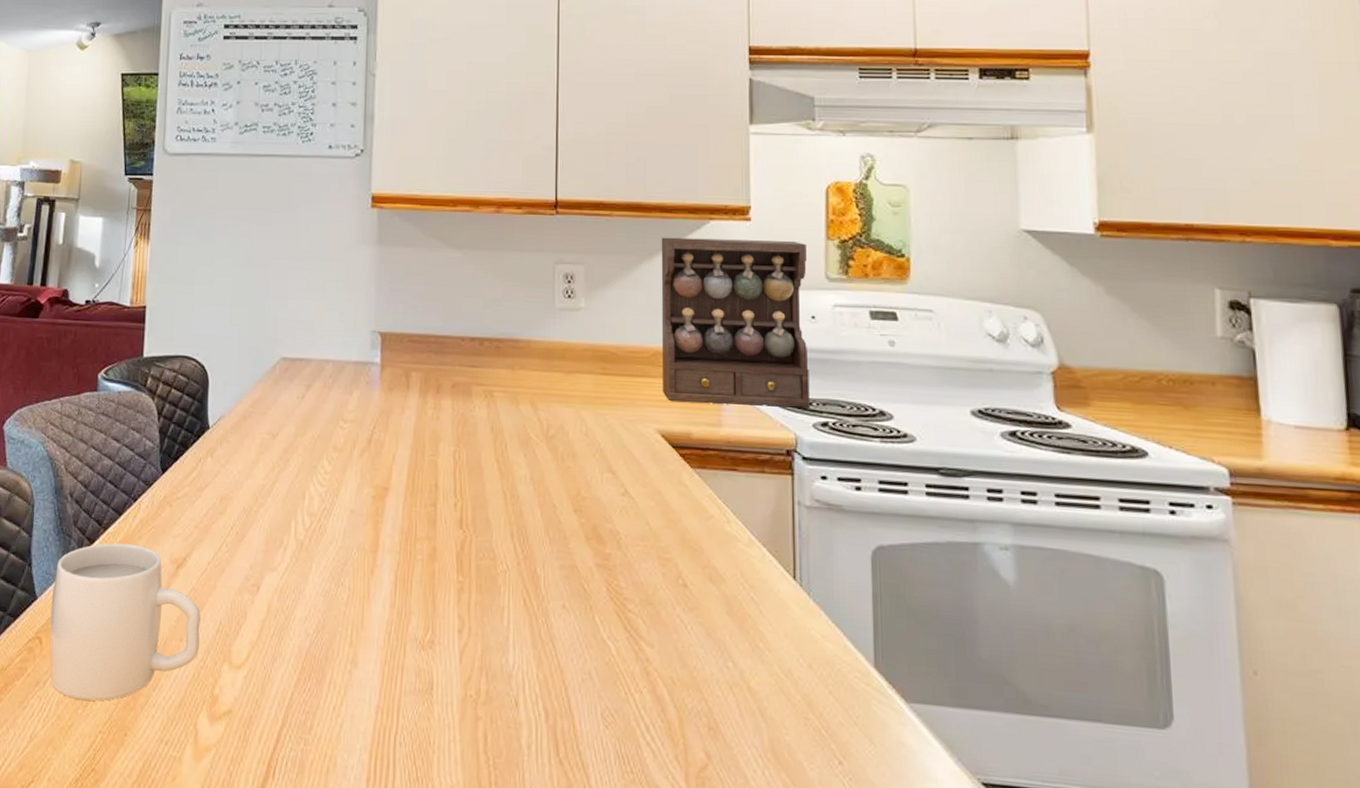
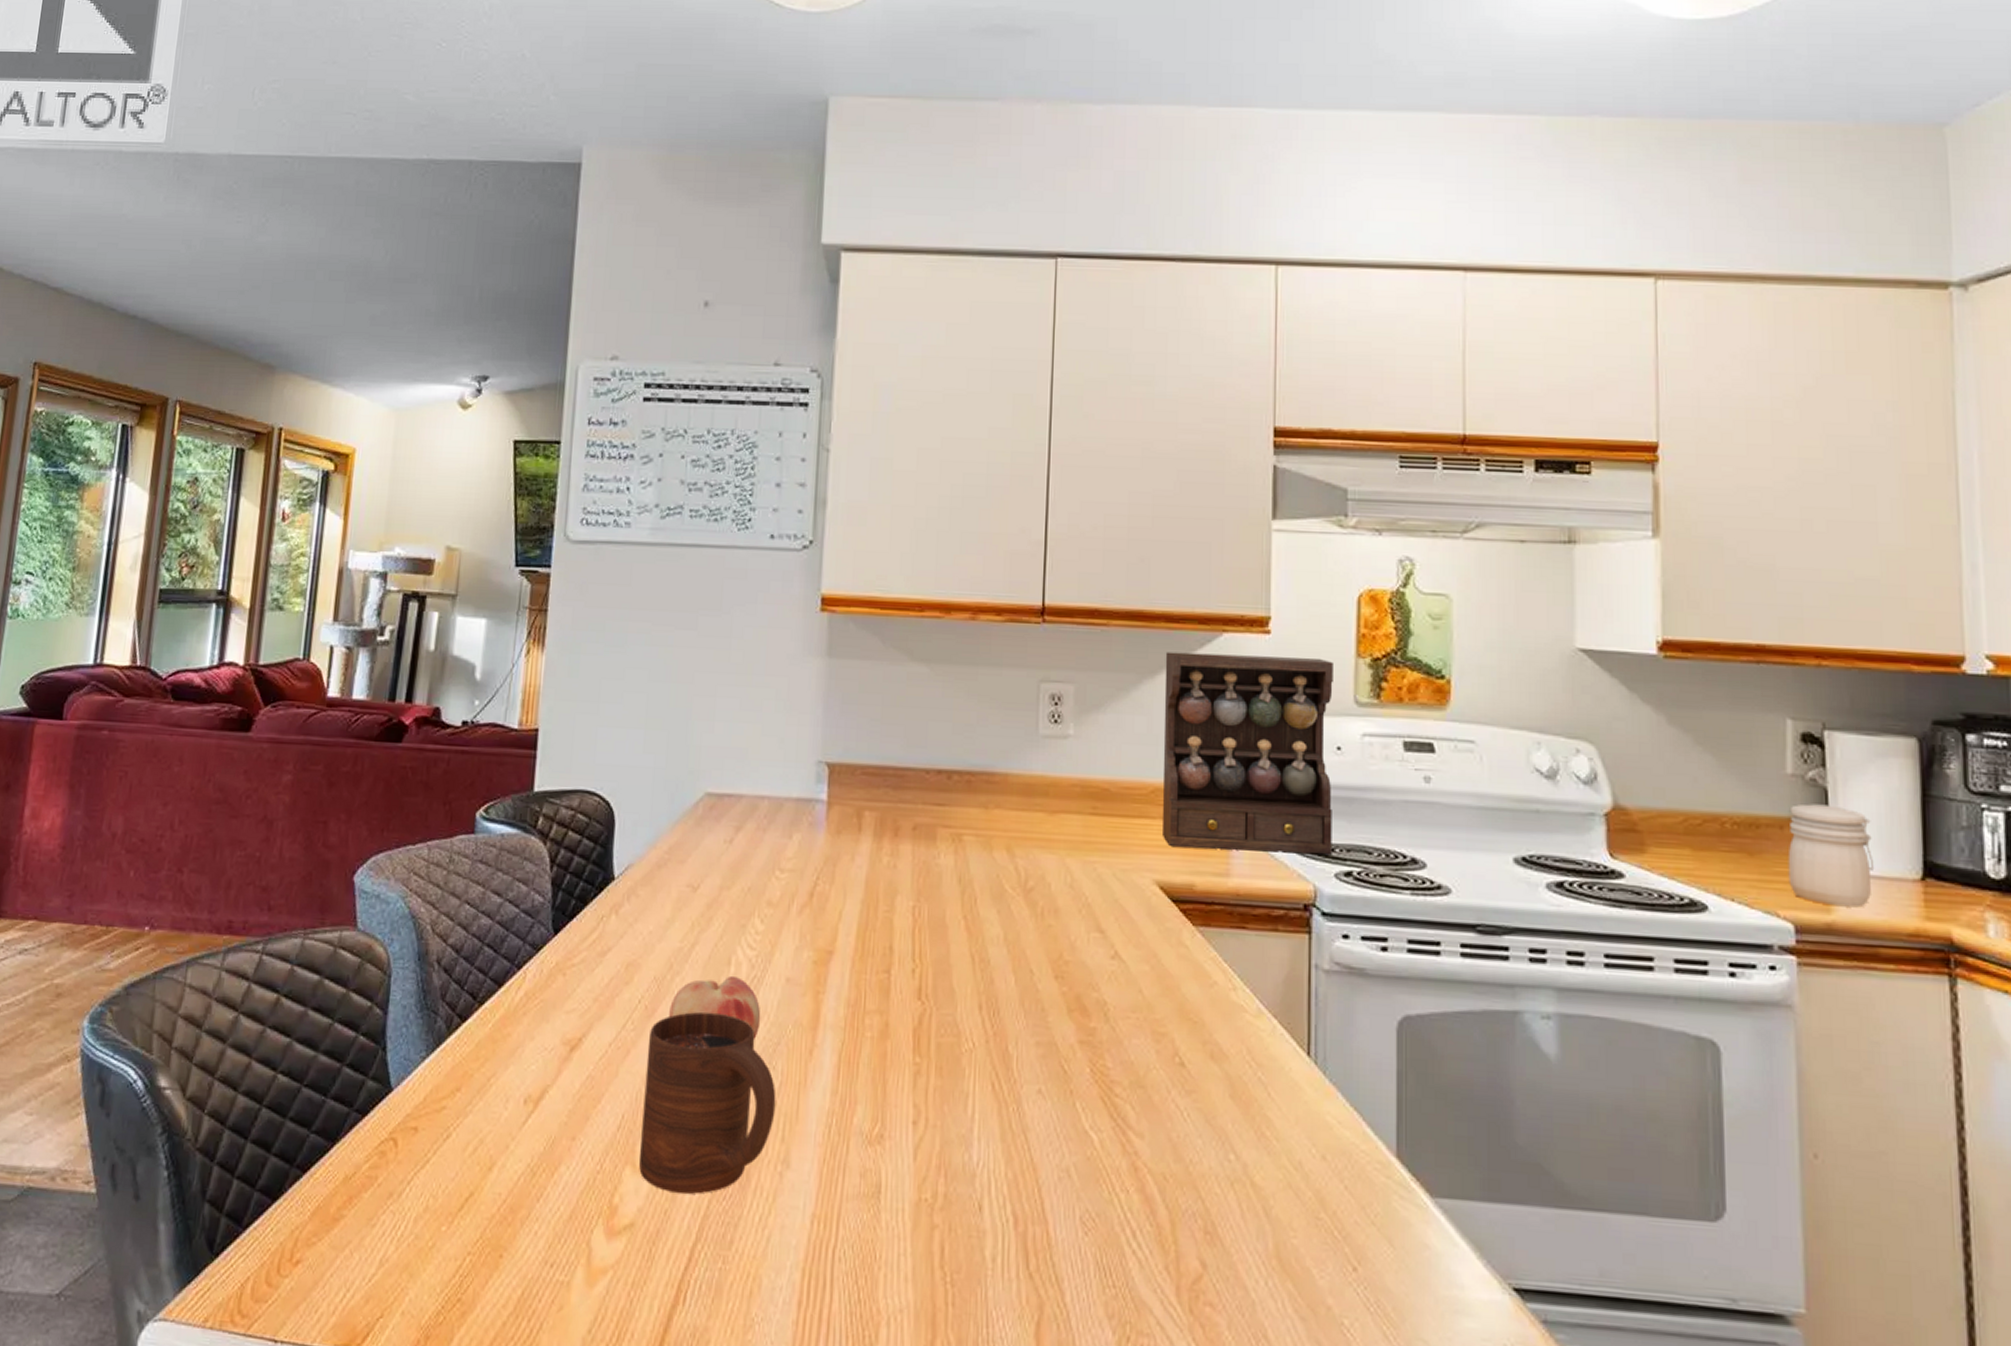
mug: present [49,543,201,701] -> none [407,1020,598,1216]
cup: none [234,537,345,688] -> present [638,1011,776,1194]
fruit: none [256,508,331,560] -> present [669,976,761,1039]
jar: none [1220,363,1302,454] -> present [1787,804,1875,908]

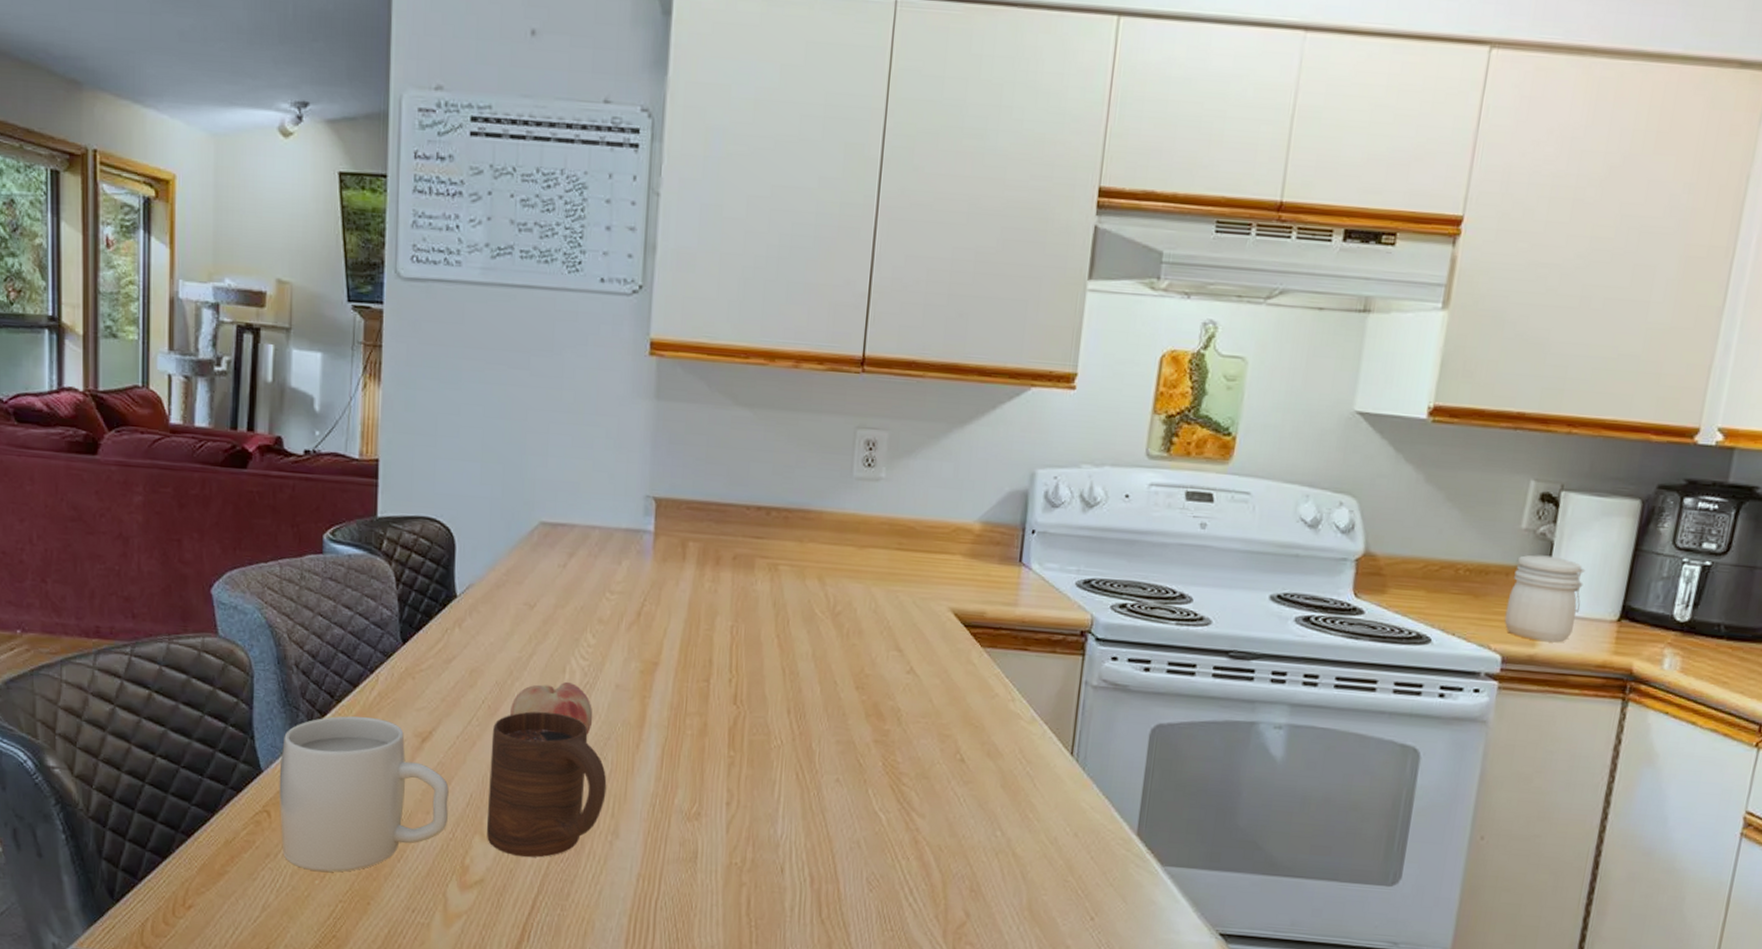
mug: none [407,1020,598,1216] -> present [279,716,449,872]
spice rack: present [1162,652,1333,856] -> none [960,403,1131,590]

